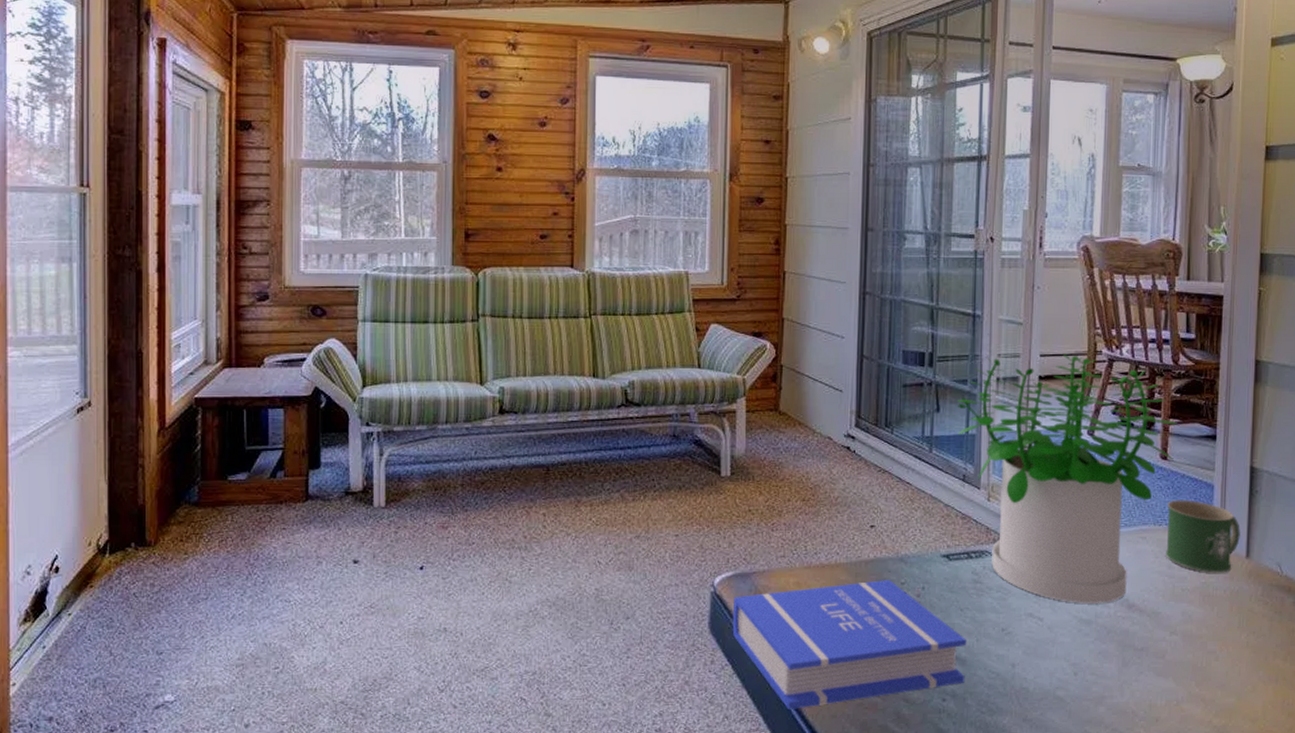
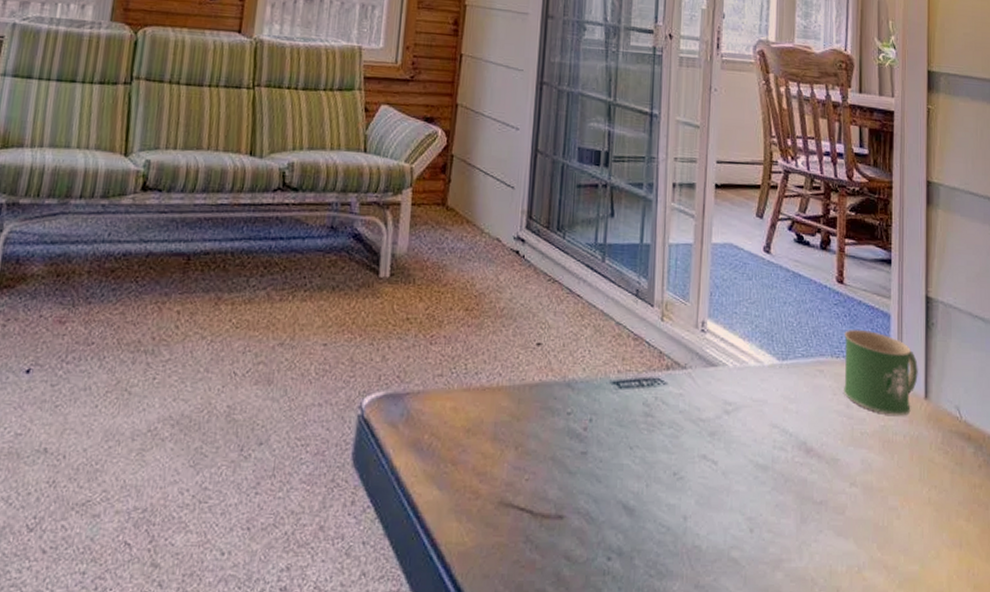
book: present [732,580,967,709] -> none [378,408,636,566]
potted plant: present [957,355,1177,603] -> none [631,161,853,446]

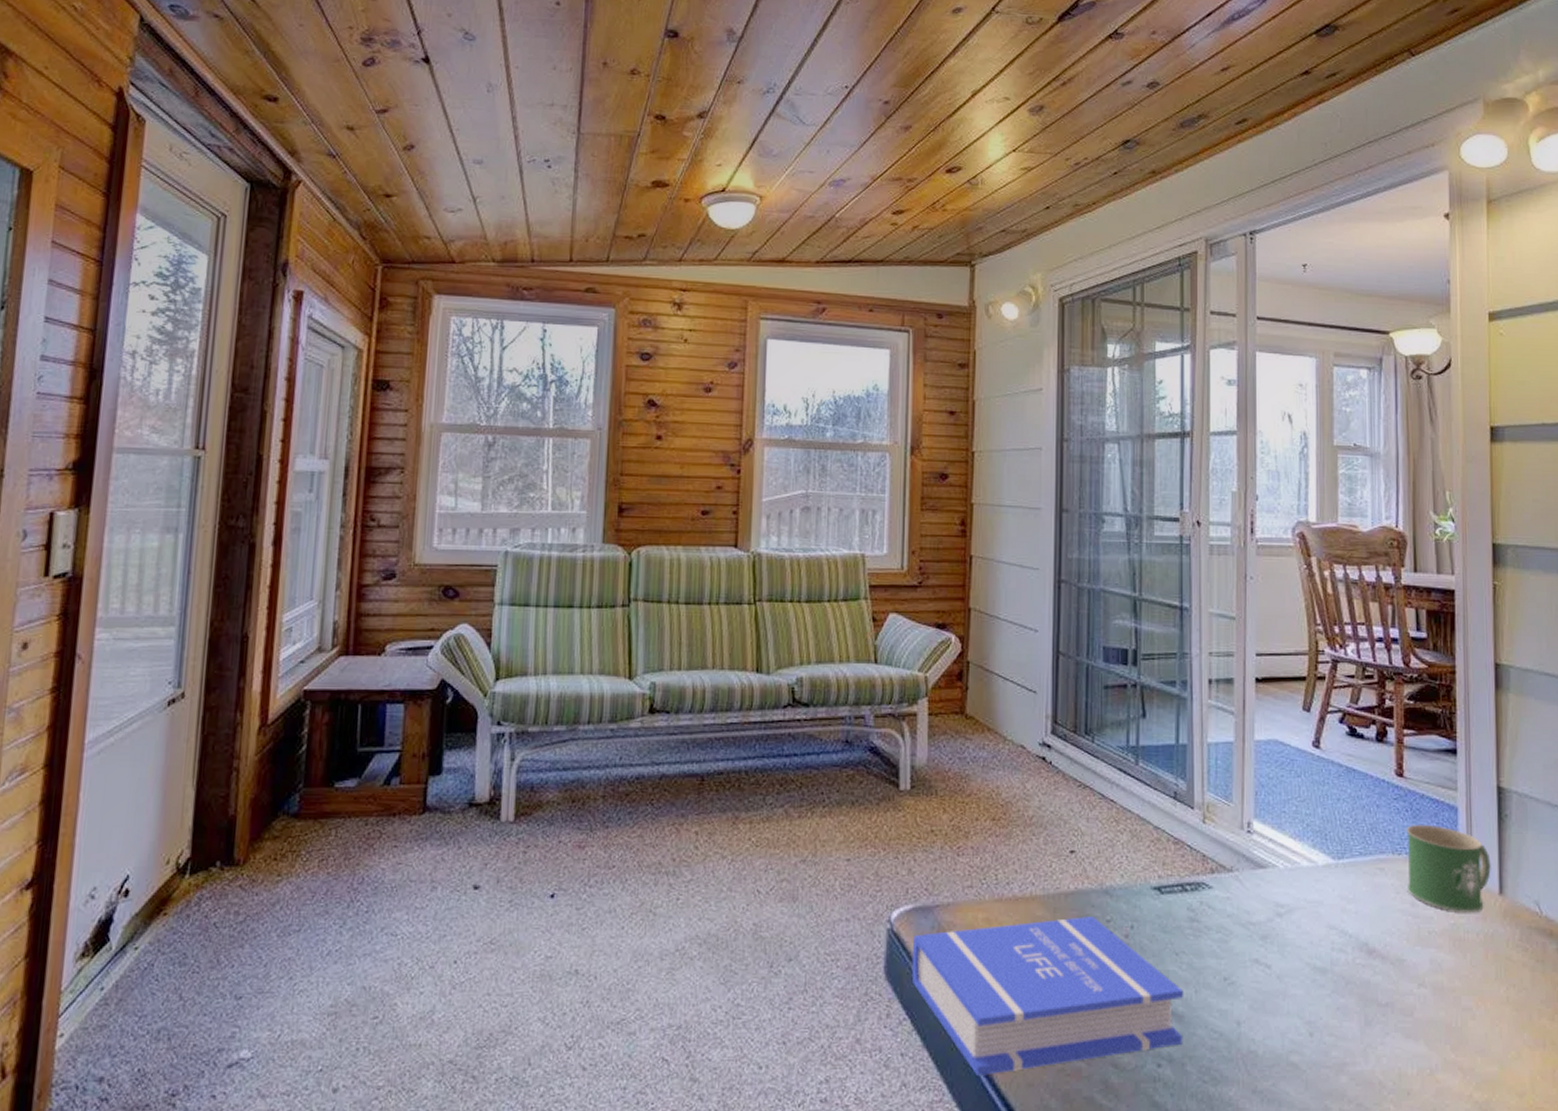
book: none [378,408,636,566] -> present [911,917,1184,1076]

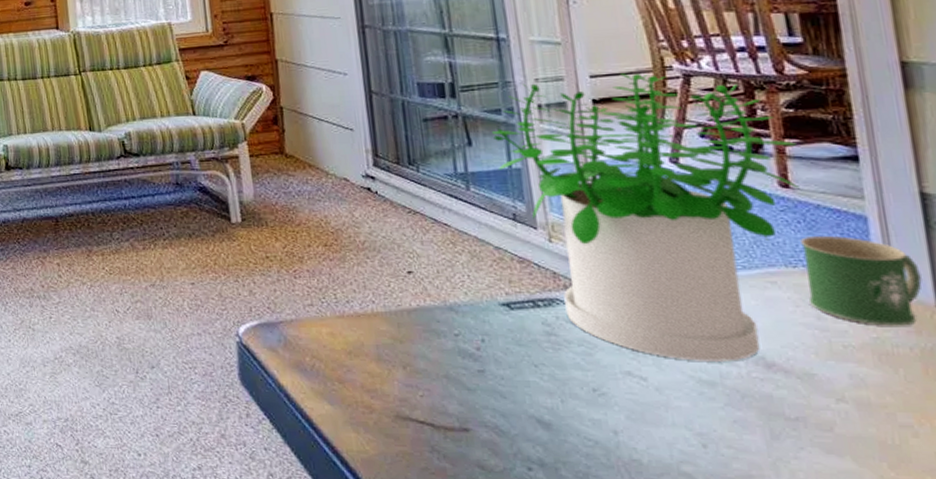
book: present [911,917,1184,1076] -> none [262,331,554,471]
potted plant: none [1166,654,1412,948] -> present [493,73,800,361]

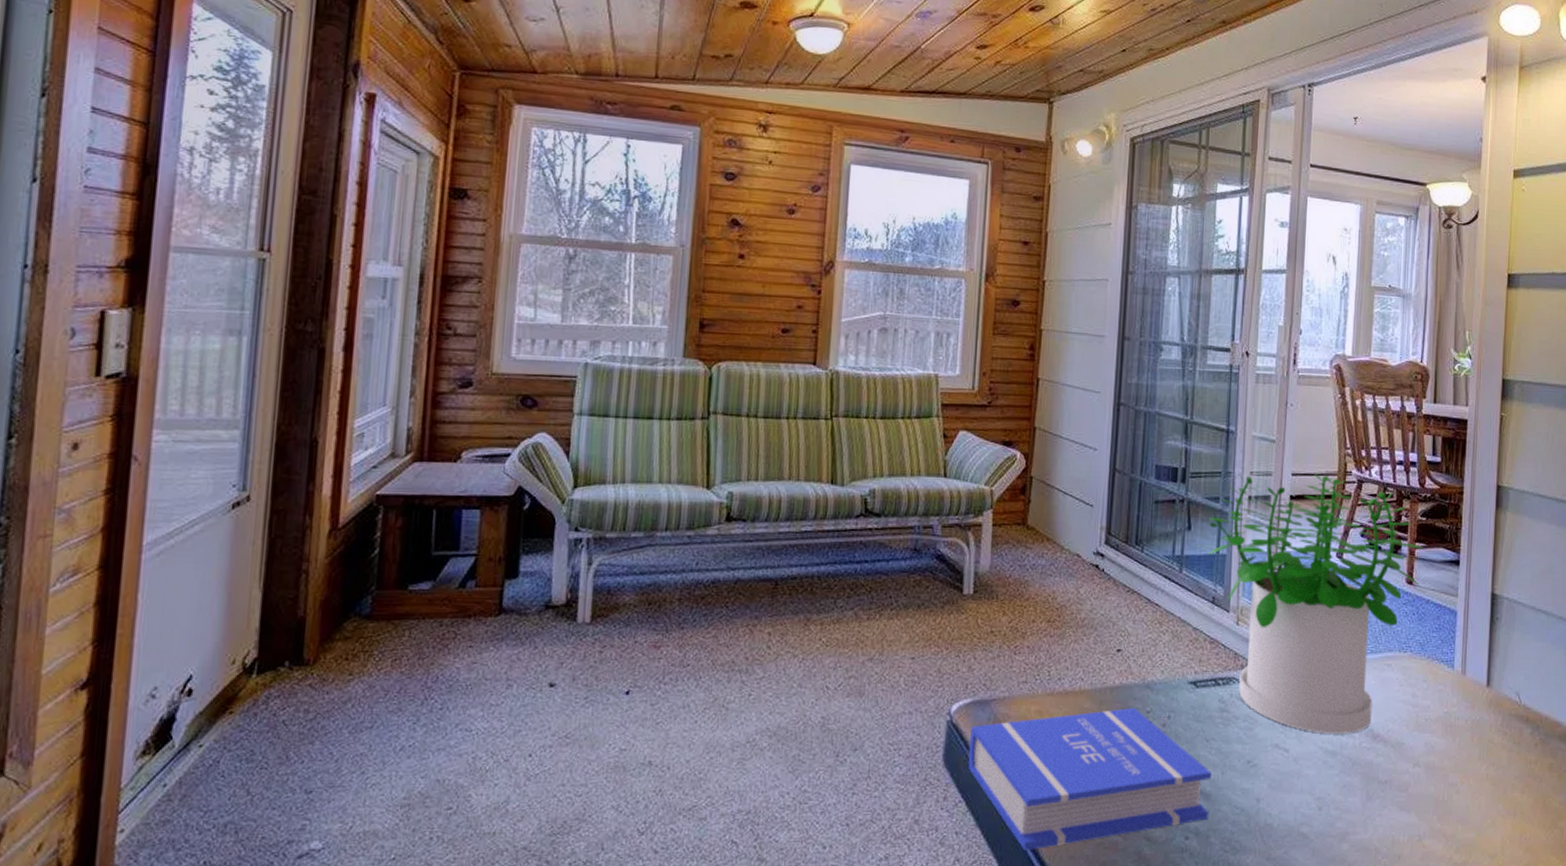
book: none [262,331,554,471] -> present [968,708,1212,850]
mug: present [800,235,922,326] -> none [1409,625,1482,702]

